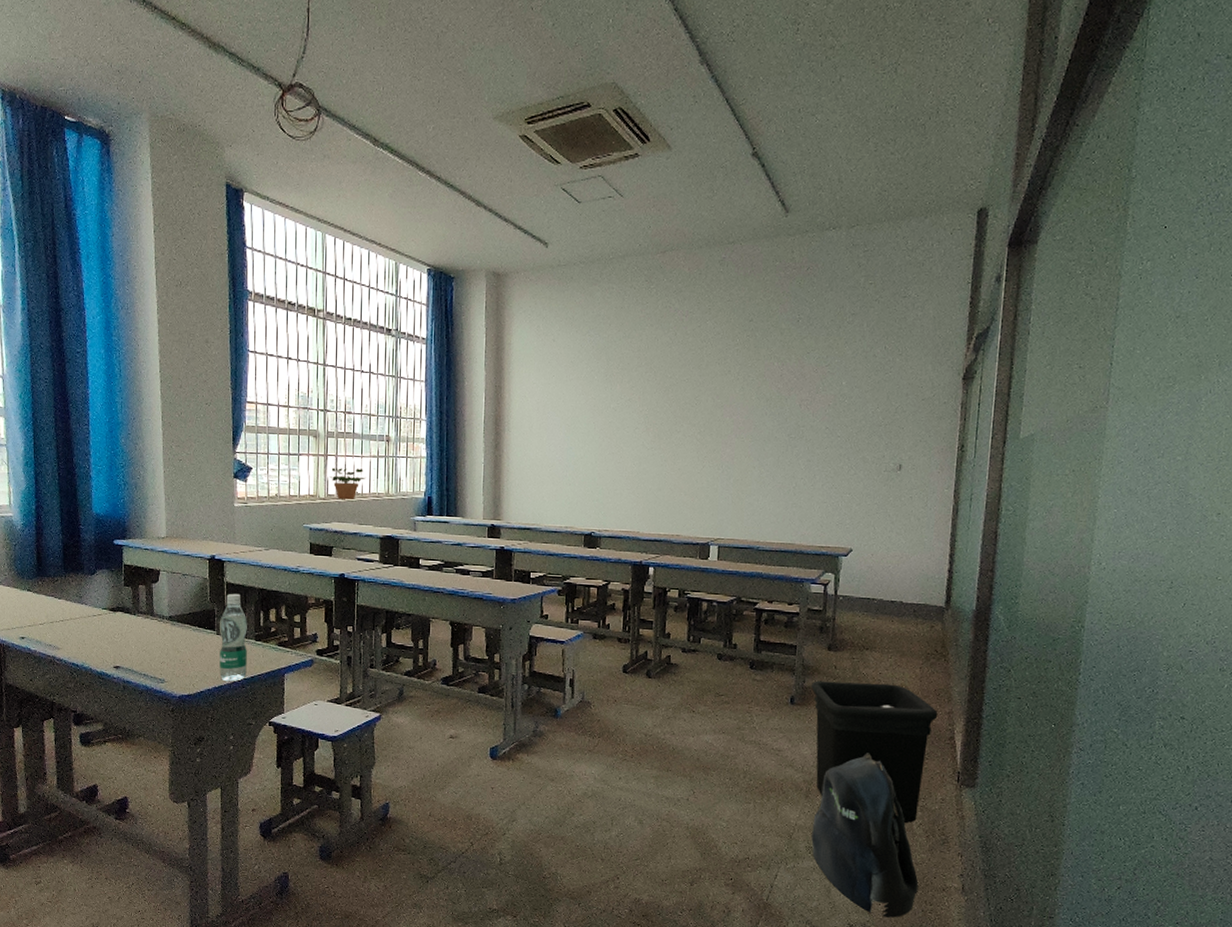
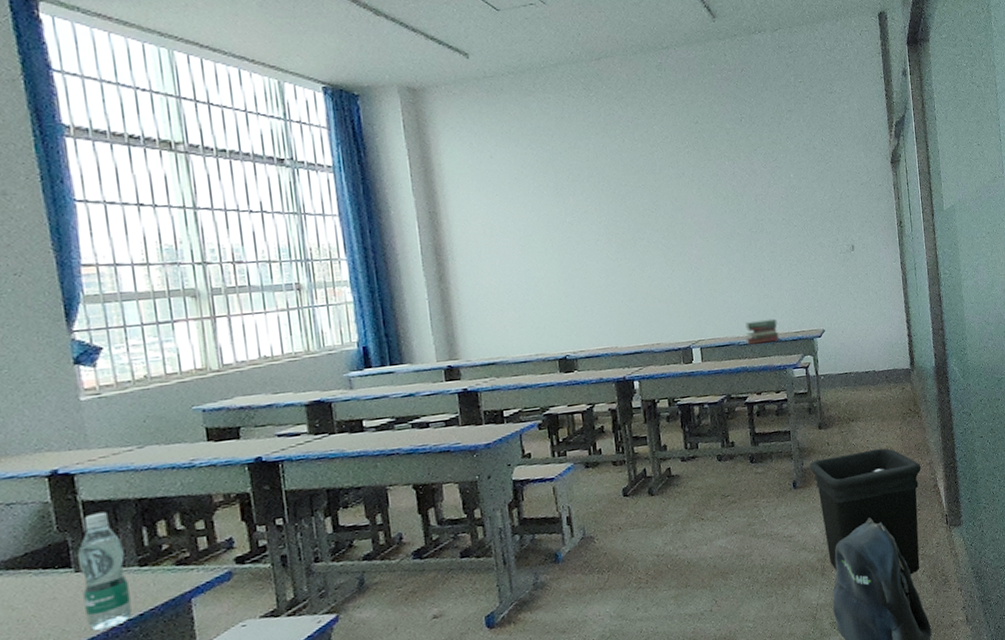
potted plant: present [330,468,366,500] -> none [223,327,275,369]
books: none [765,527,802,553] -> present [745,318,779,345]

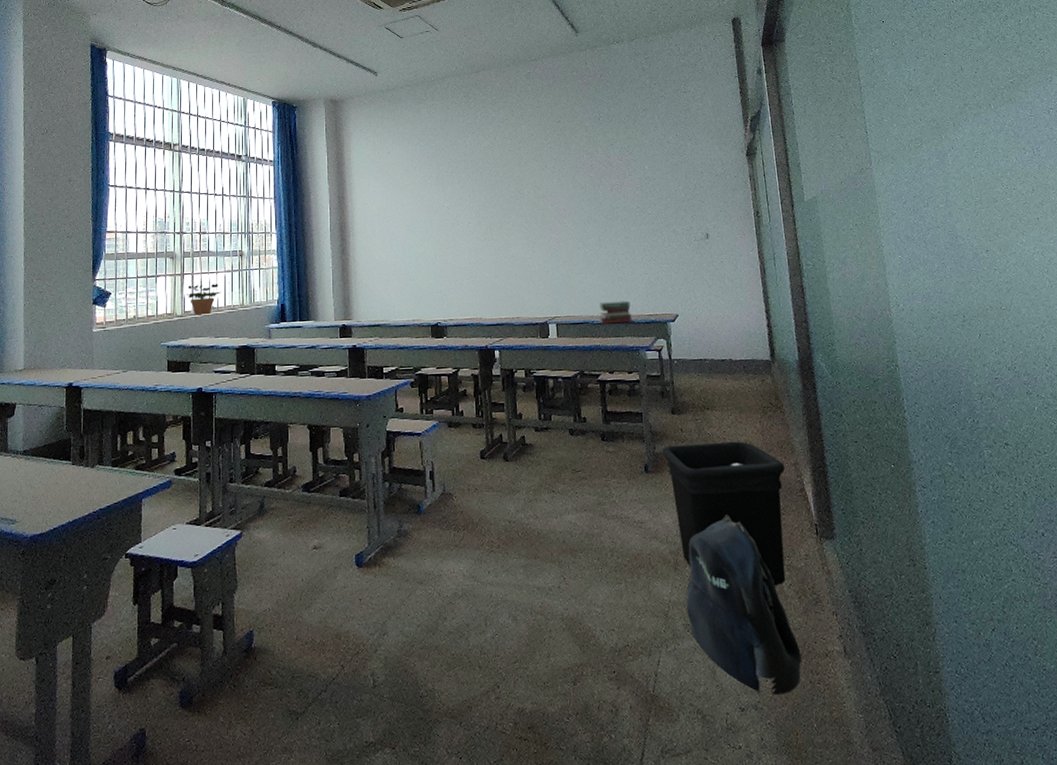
bottle: present [78,511,132,631] -> none [74,419,104,515]
potted plant: none [223,327,275,369] -> present [186,284,221,316]

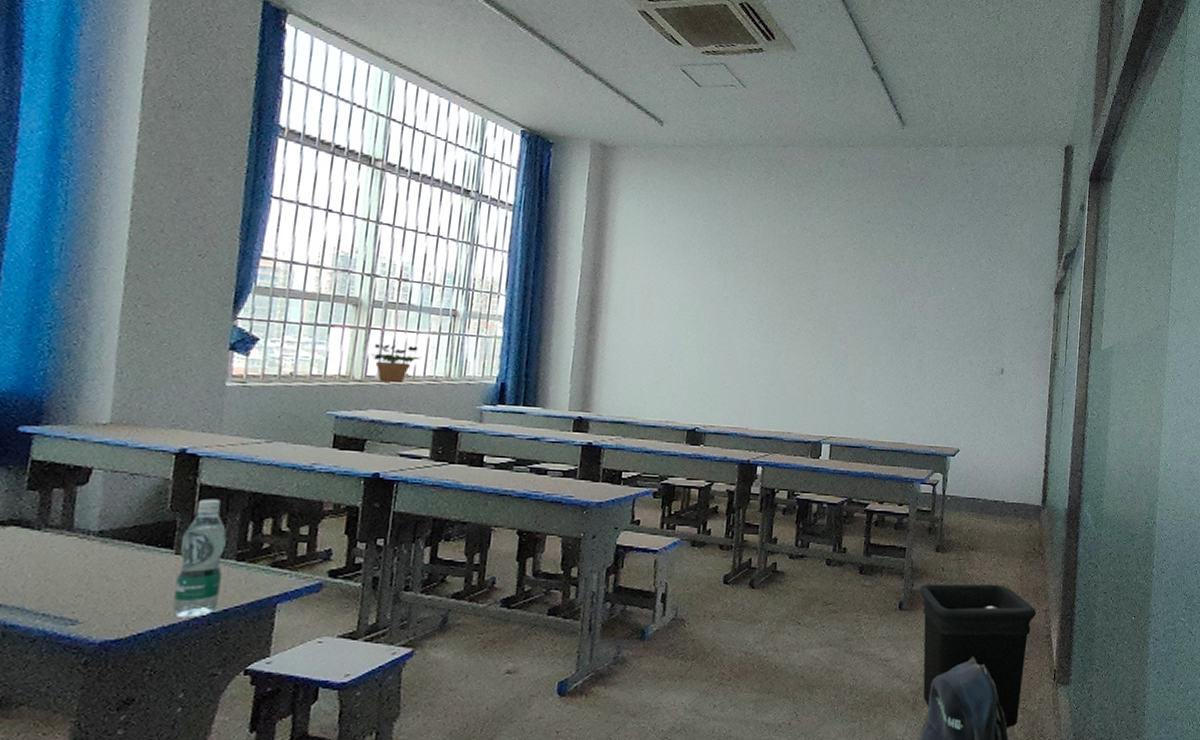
bottle: none [74,419,104,515] -> present [172,498,228,619]
books: present [599,300,632,324] -> none [877,426,913,453]

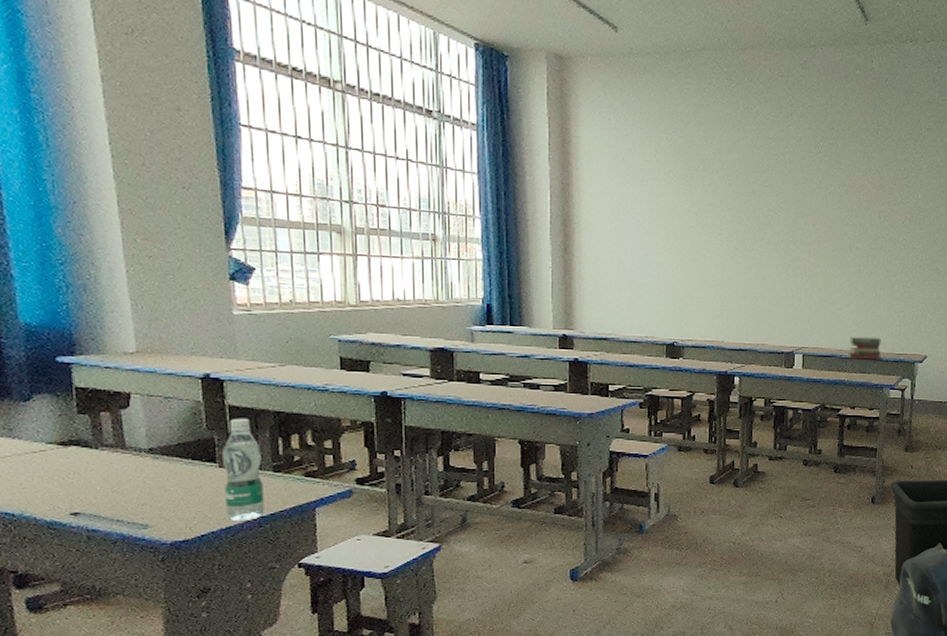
potted plant: present [371,343,421,384] -> none [361,270,408,308]
books: none [877,426,913,453] -> present [848,336,881,360]

